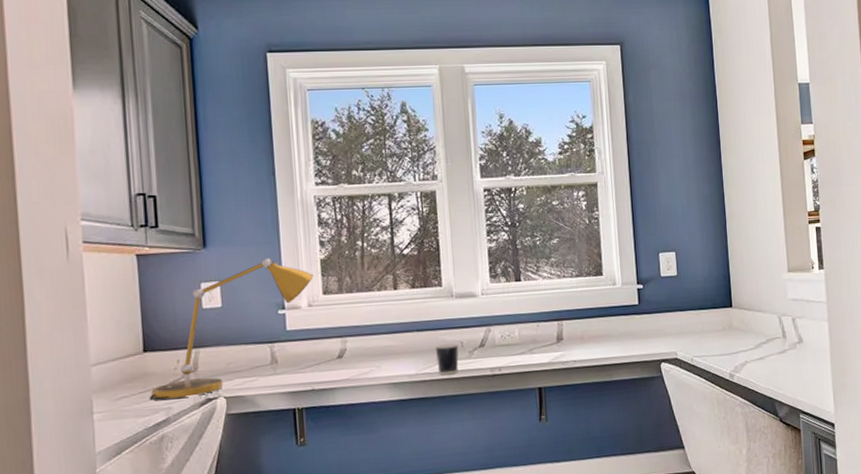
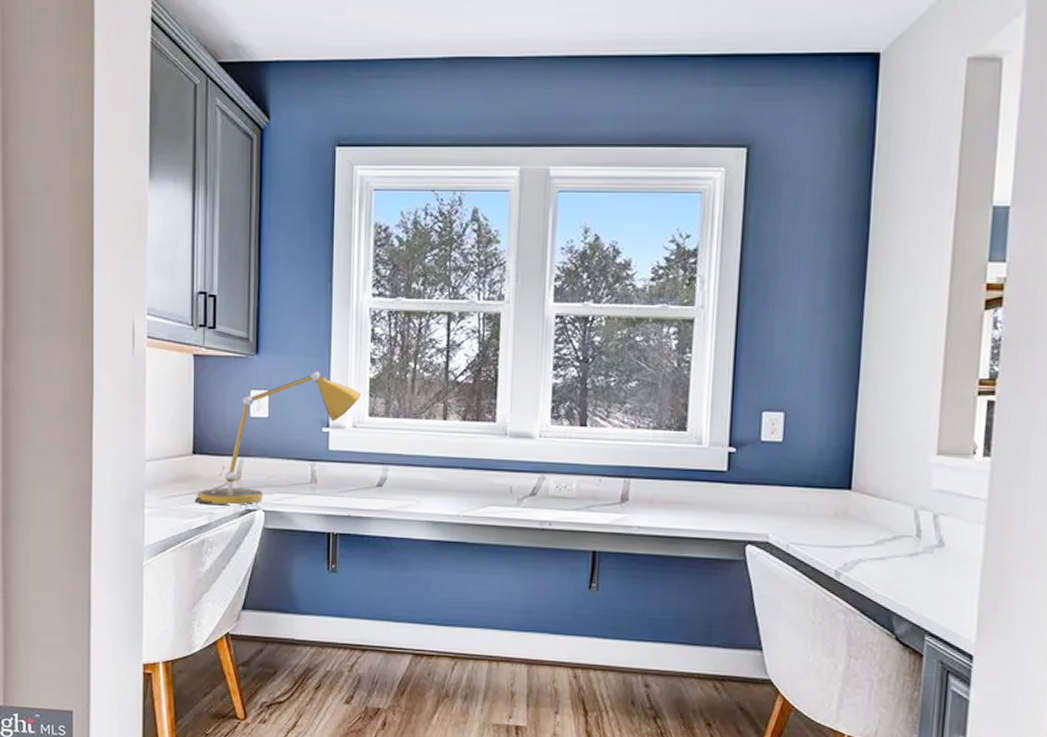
mug: present [435,343,459,375] -> none [480,487,507,521]

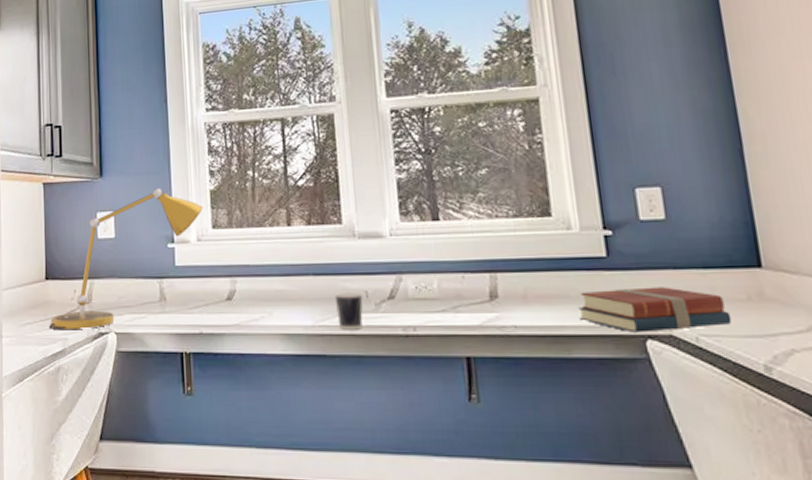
mug: none [480,487,507,521] -> present [334,293,363,330]
books: none [695,500,818,539] -> present [579,287,732,333]

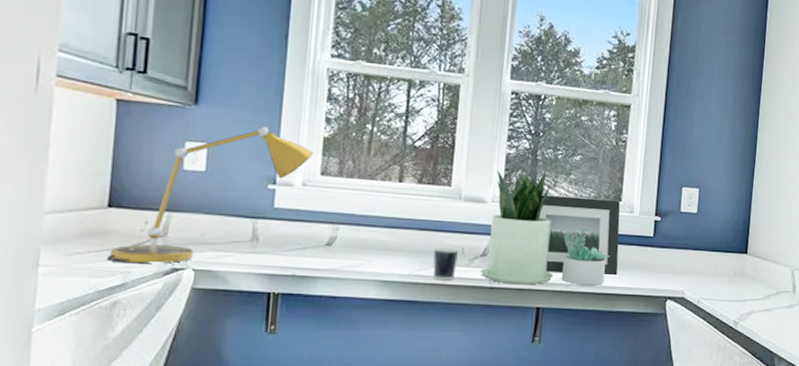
planter: none [390,196,480,330] -> present [479,170,553,285]
picture frame: none [447,215,567,314] -> present [539,194,621,276]
succulent plant: none [483,254,552,326] -> present [561,227,611,286]
books: present [579,287,732,333] -> none [626,261,722,295]

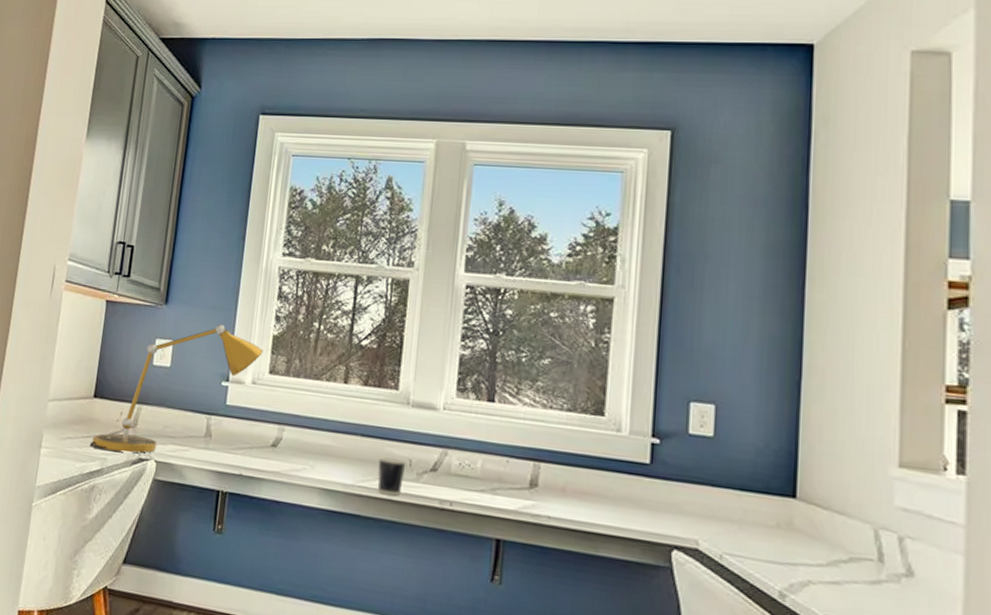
planter: present [479,170,553,285] -> none [429,373,517,511]
picture frame: present [539,194,621,276] -> none [498,403,603,511]
succulent plant: present [561,227,611,286] -> none [526,446,591,520]

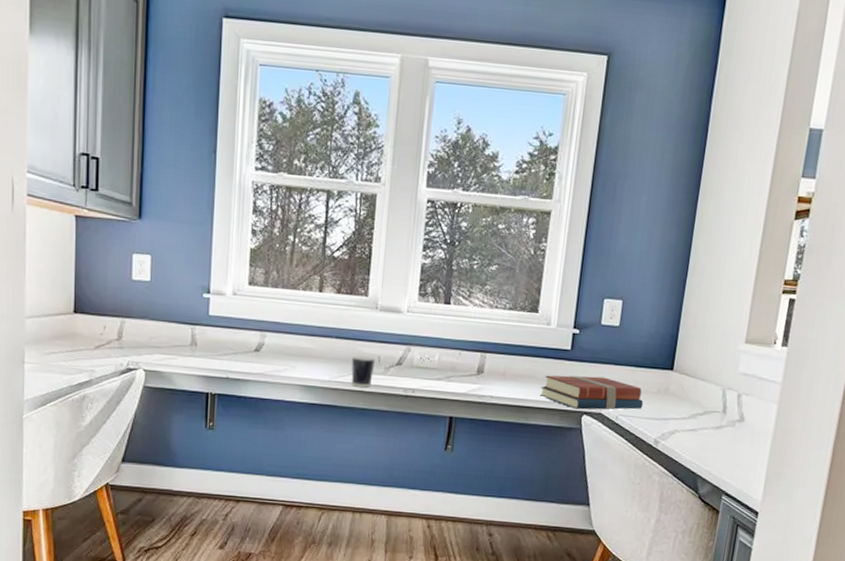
desk lamp: present [89,324,263,453] -> none [75,238,242,364]
books: none [613,494,758,548] -> present [540,375,644,410]

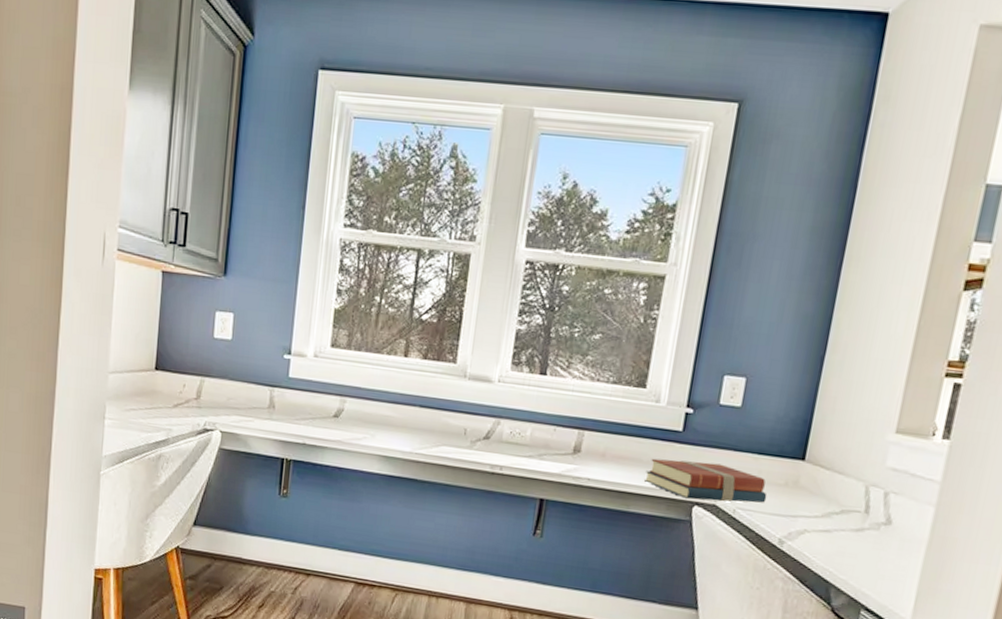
mug: present [350,356,376,388] -> none [433,427,462,462]

